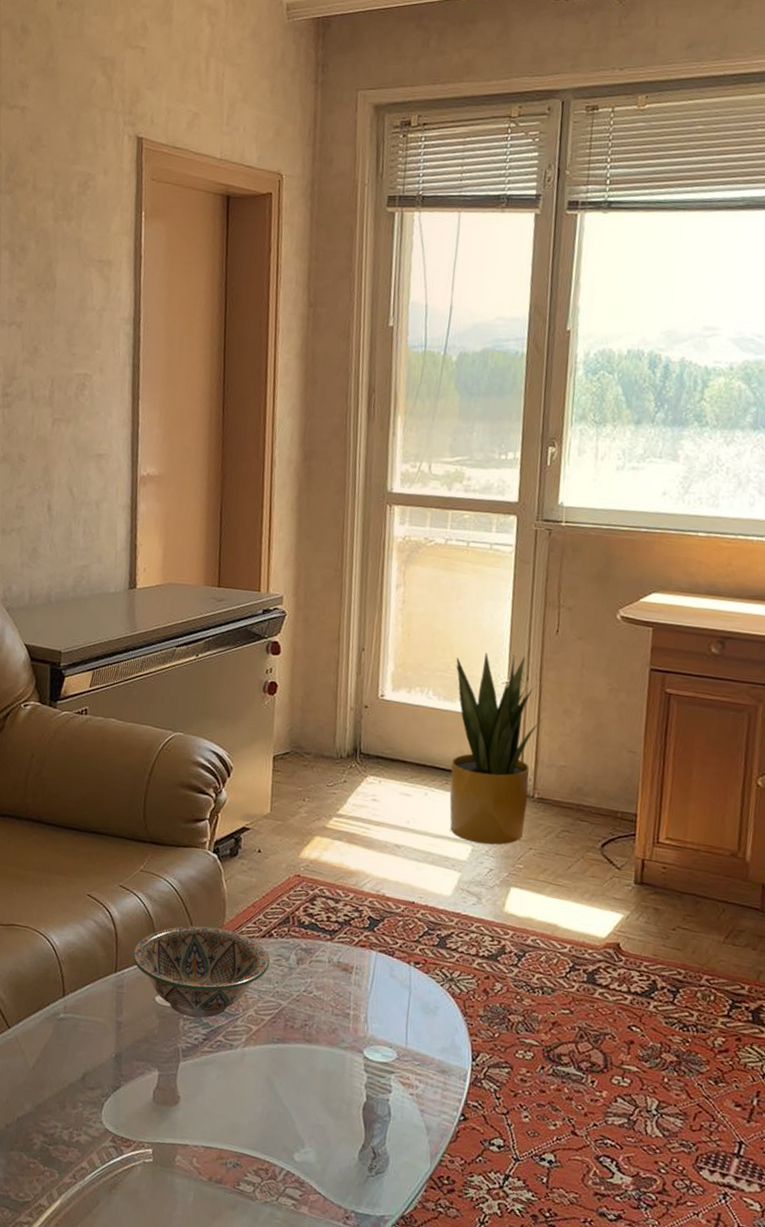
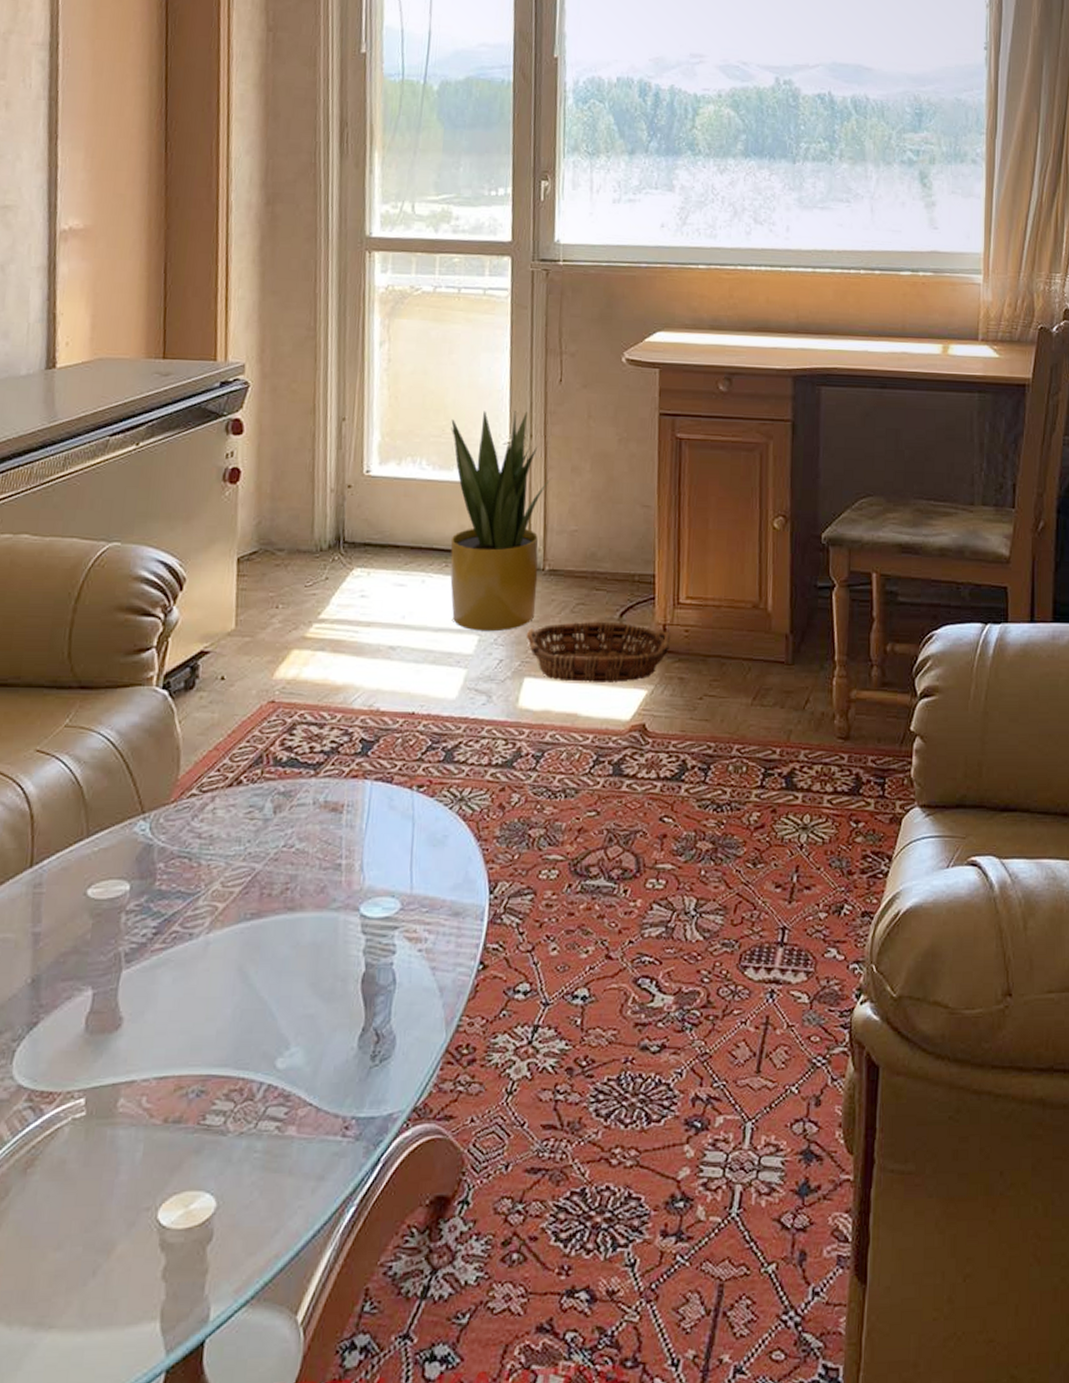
decorative bowl: present [132,925,270,1018] -> none [54,785,240,907]
basket: none [514,845,648,905] -> present [526,621,670,683]

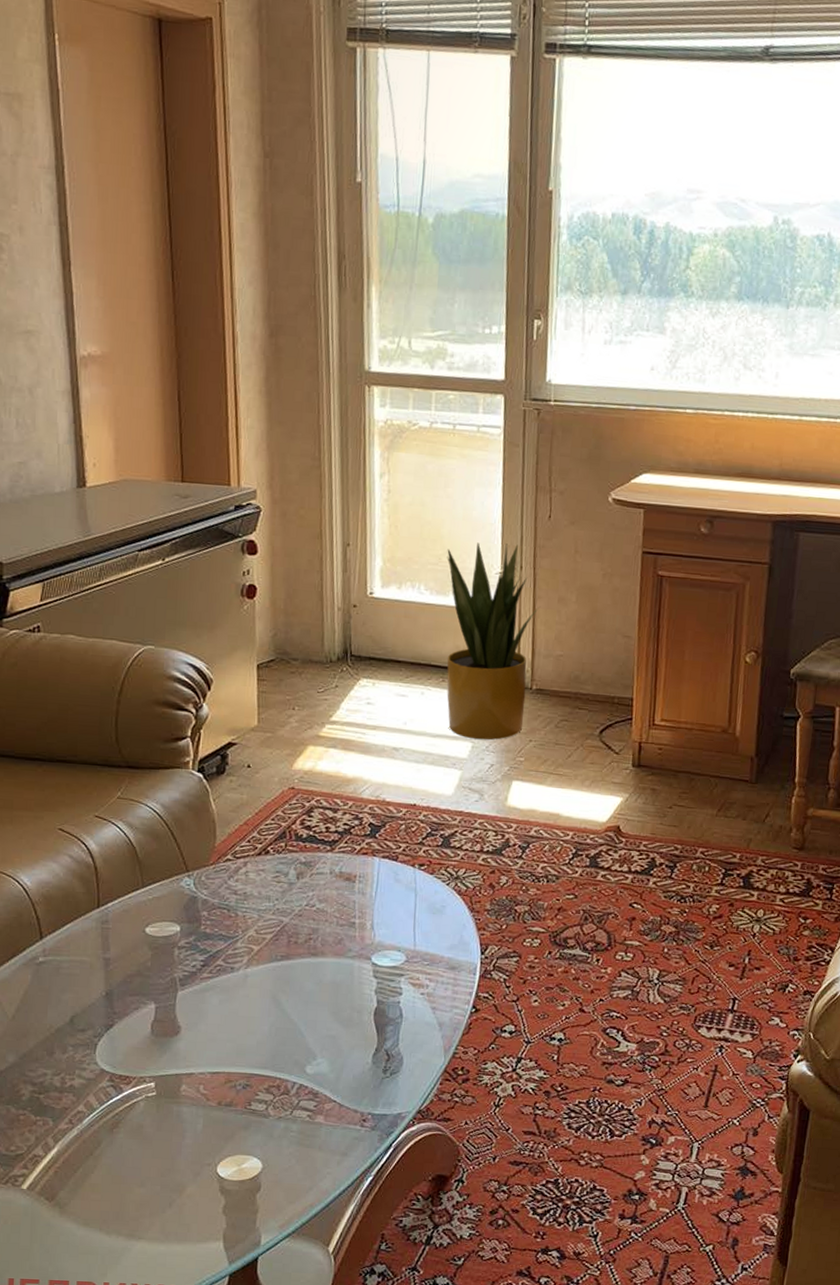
basket: present [526,621,670,683] -> none [514,735,645,790]

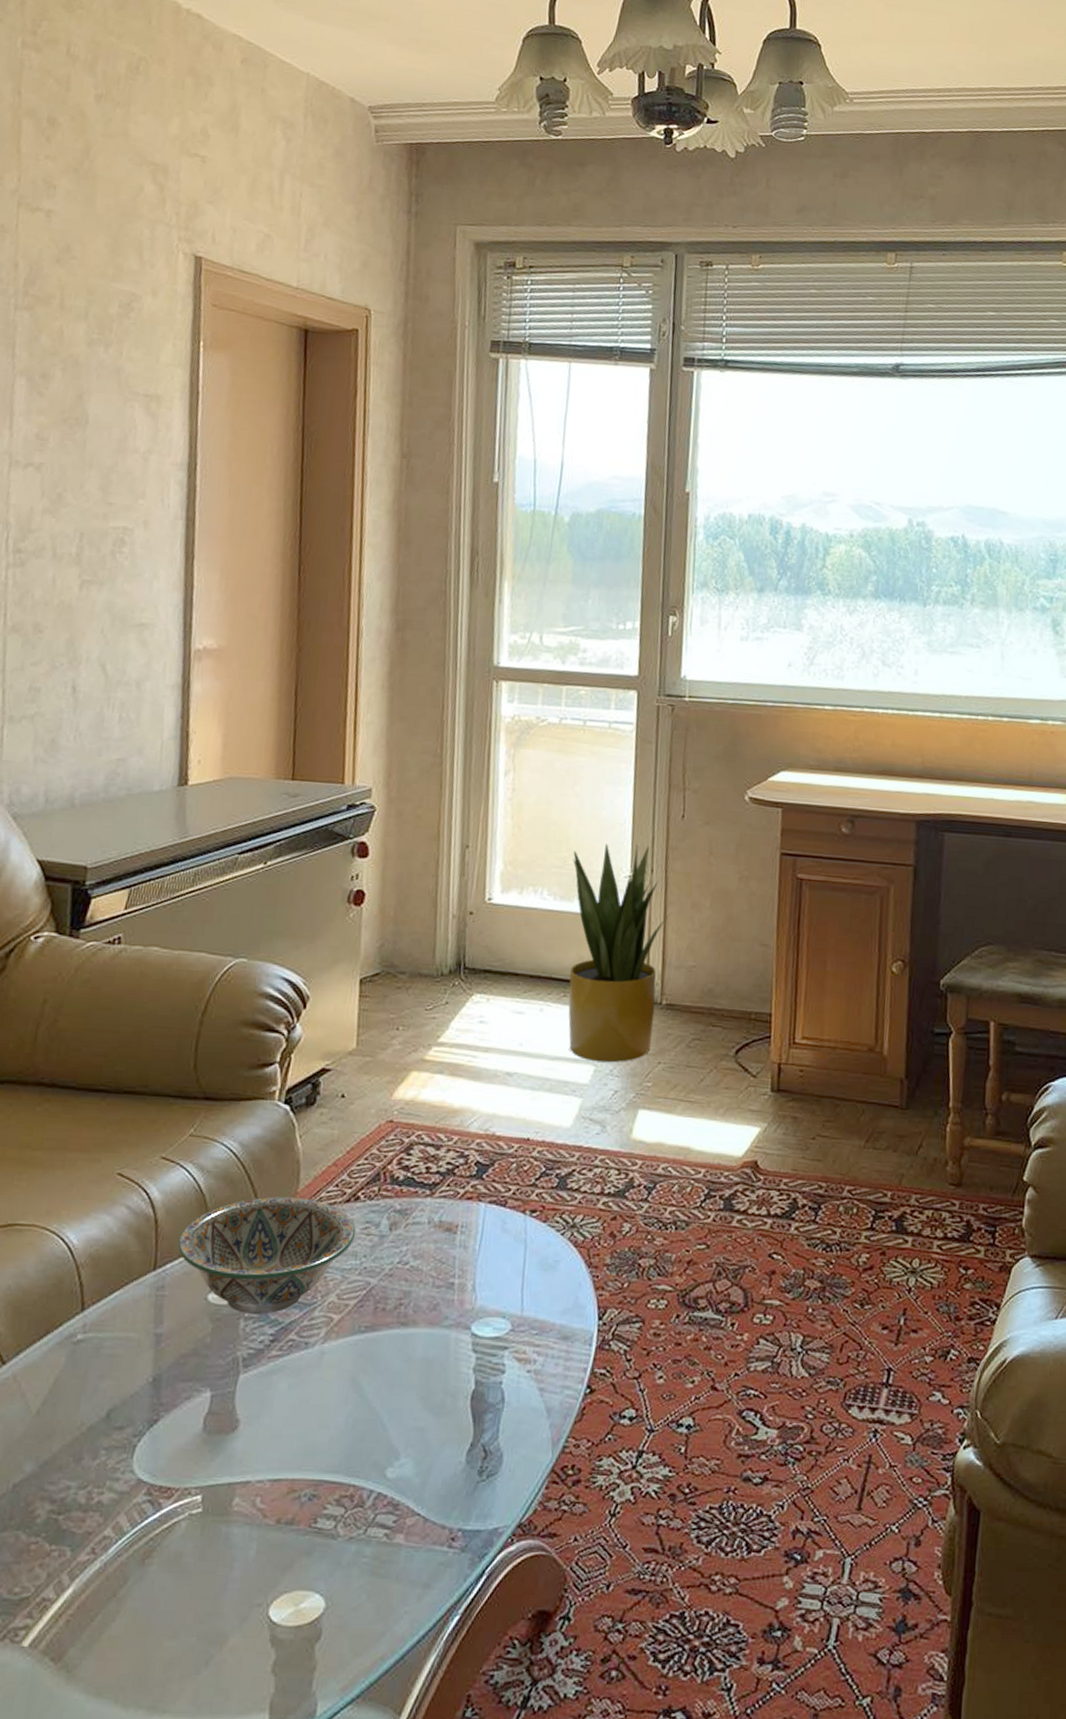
decorative bowl: none [116,849,268,945] -> present [177,1196,356,1314]

